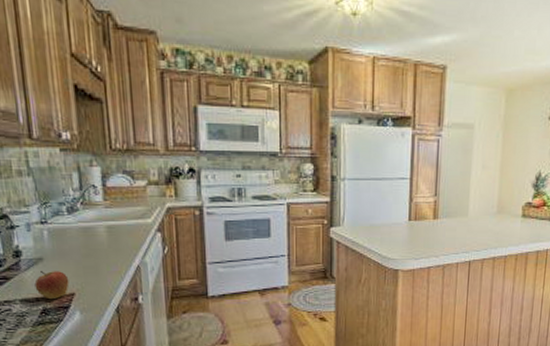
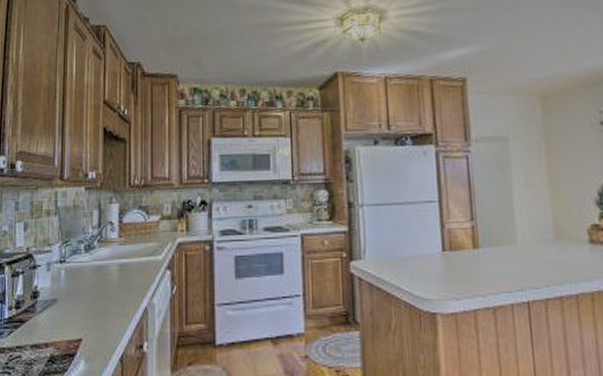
fruit: present [34,271,69,299] -> none [46,314,78,345]

